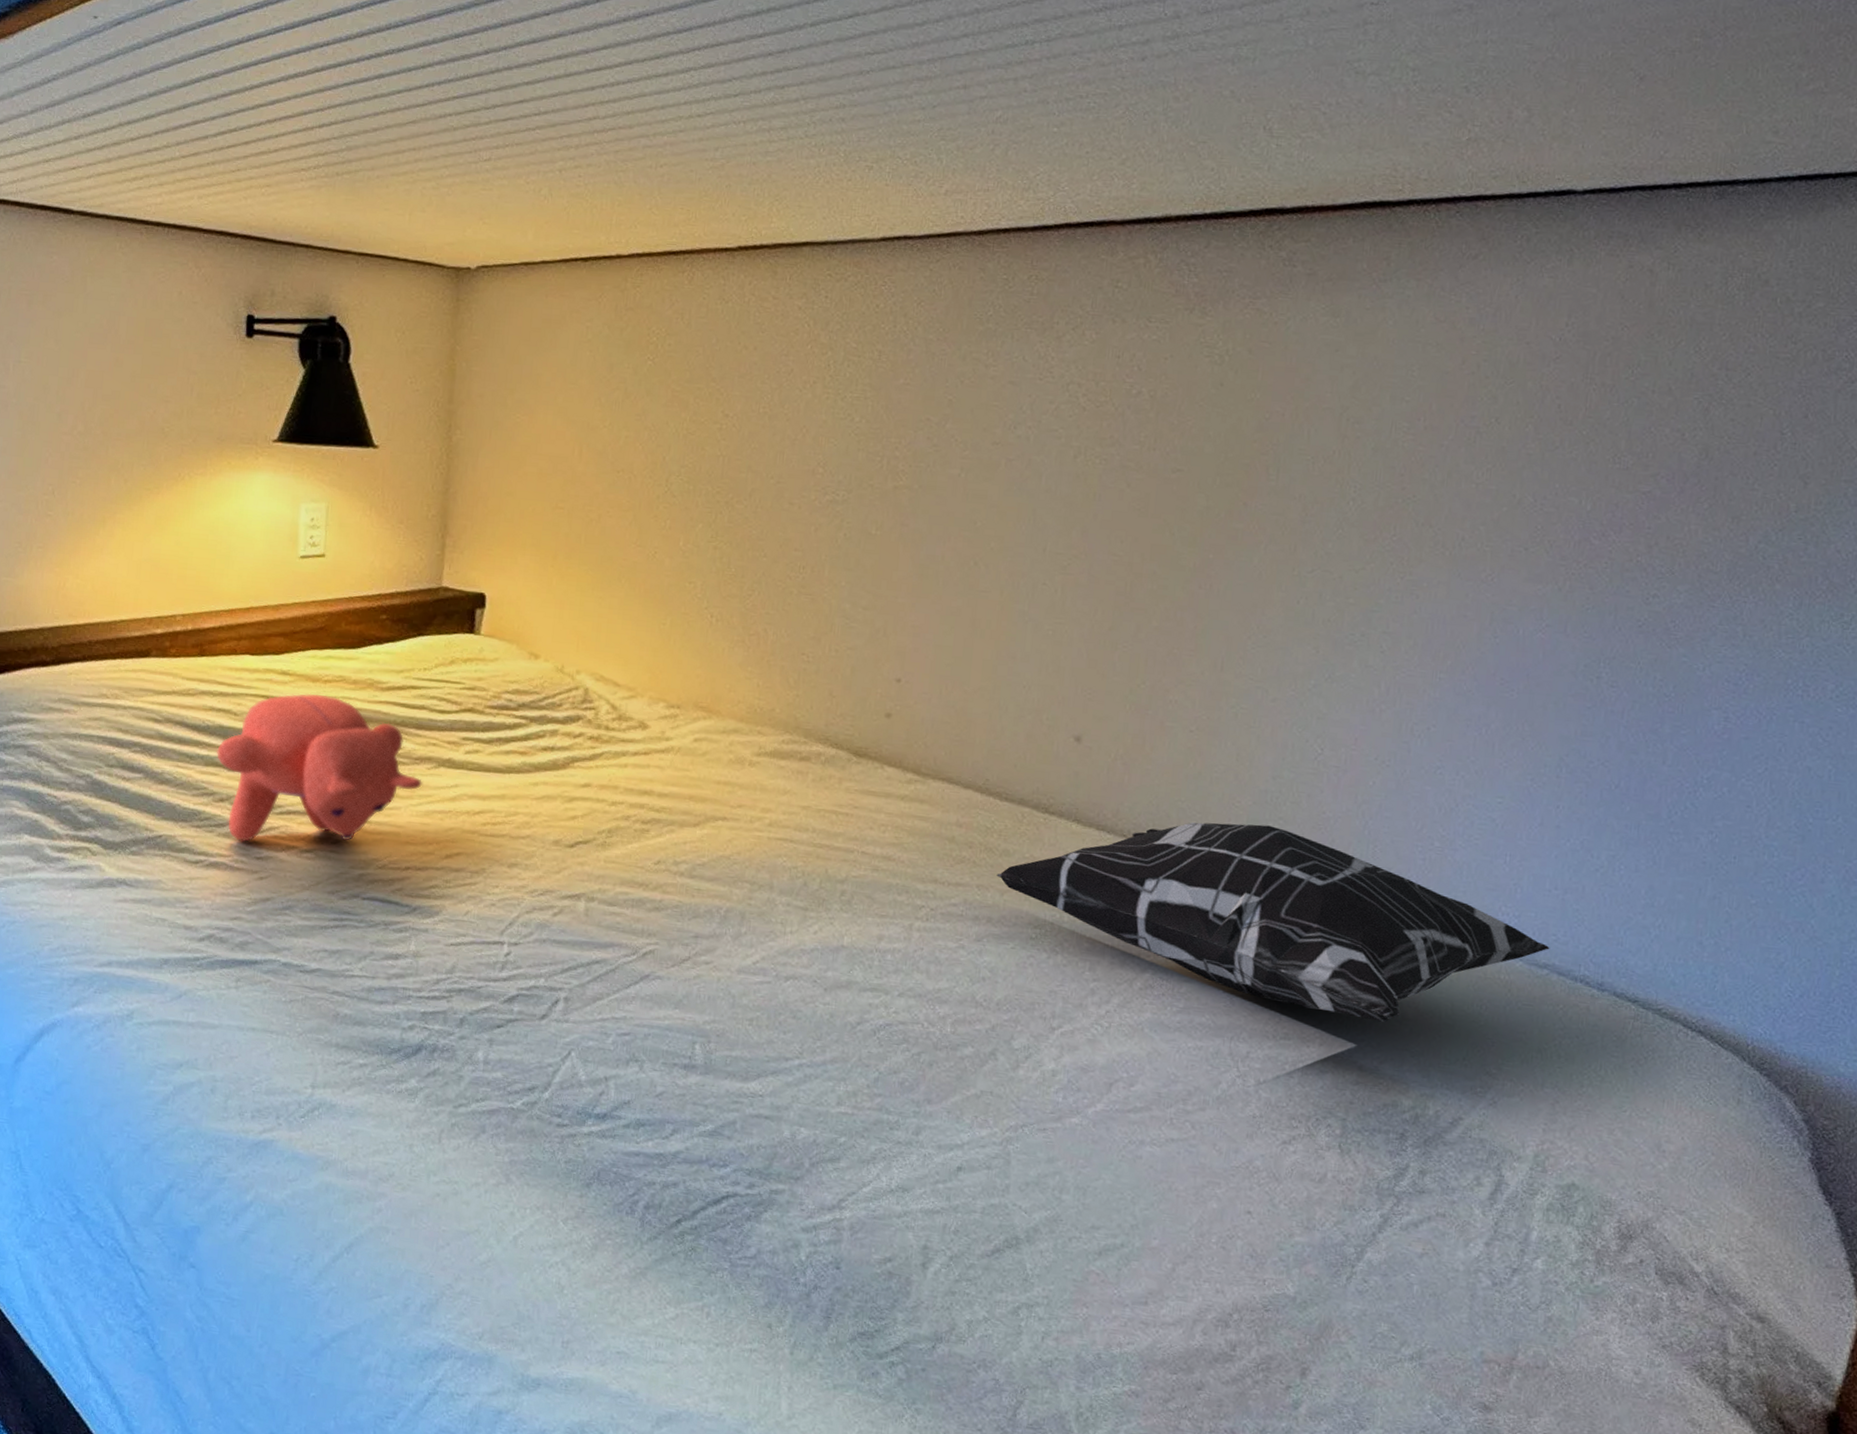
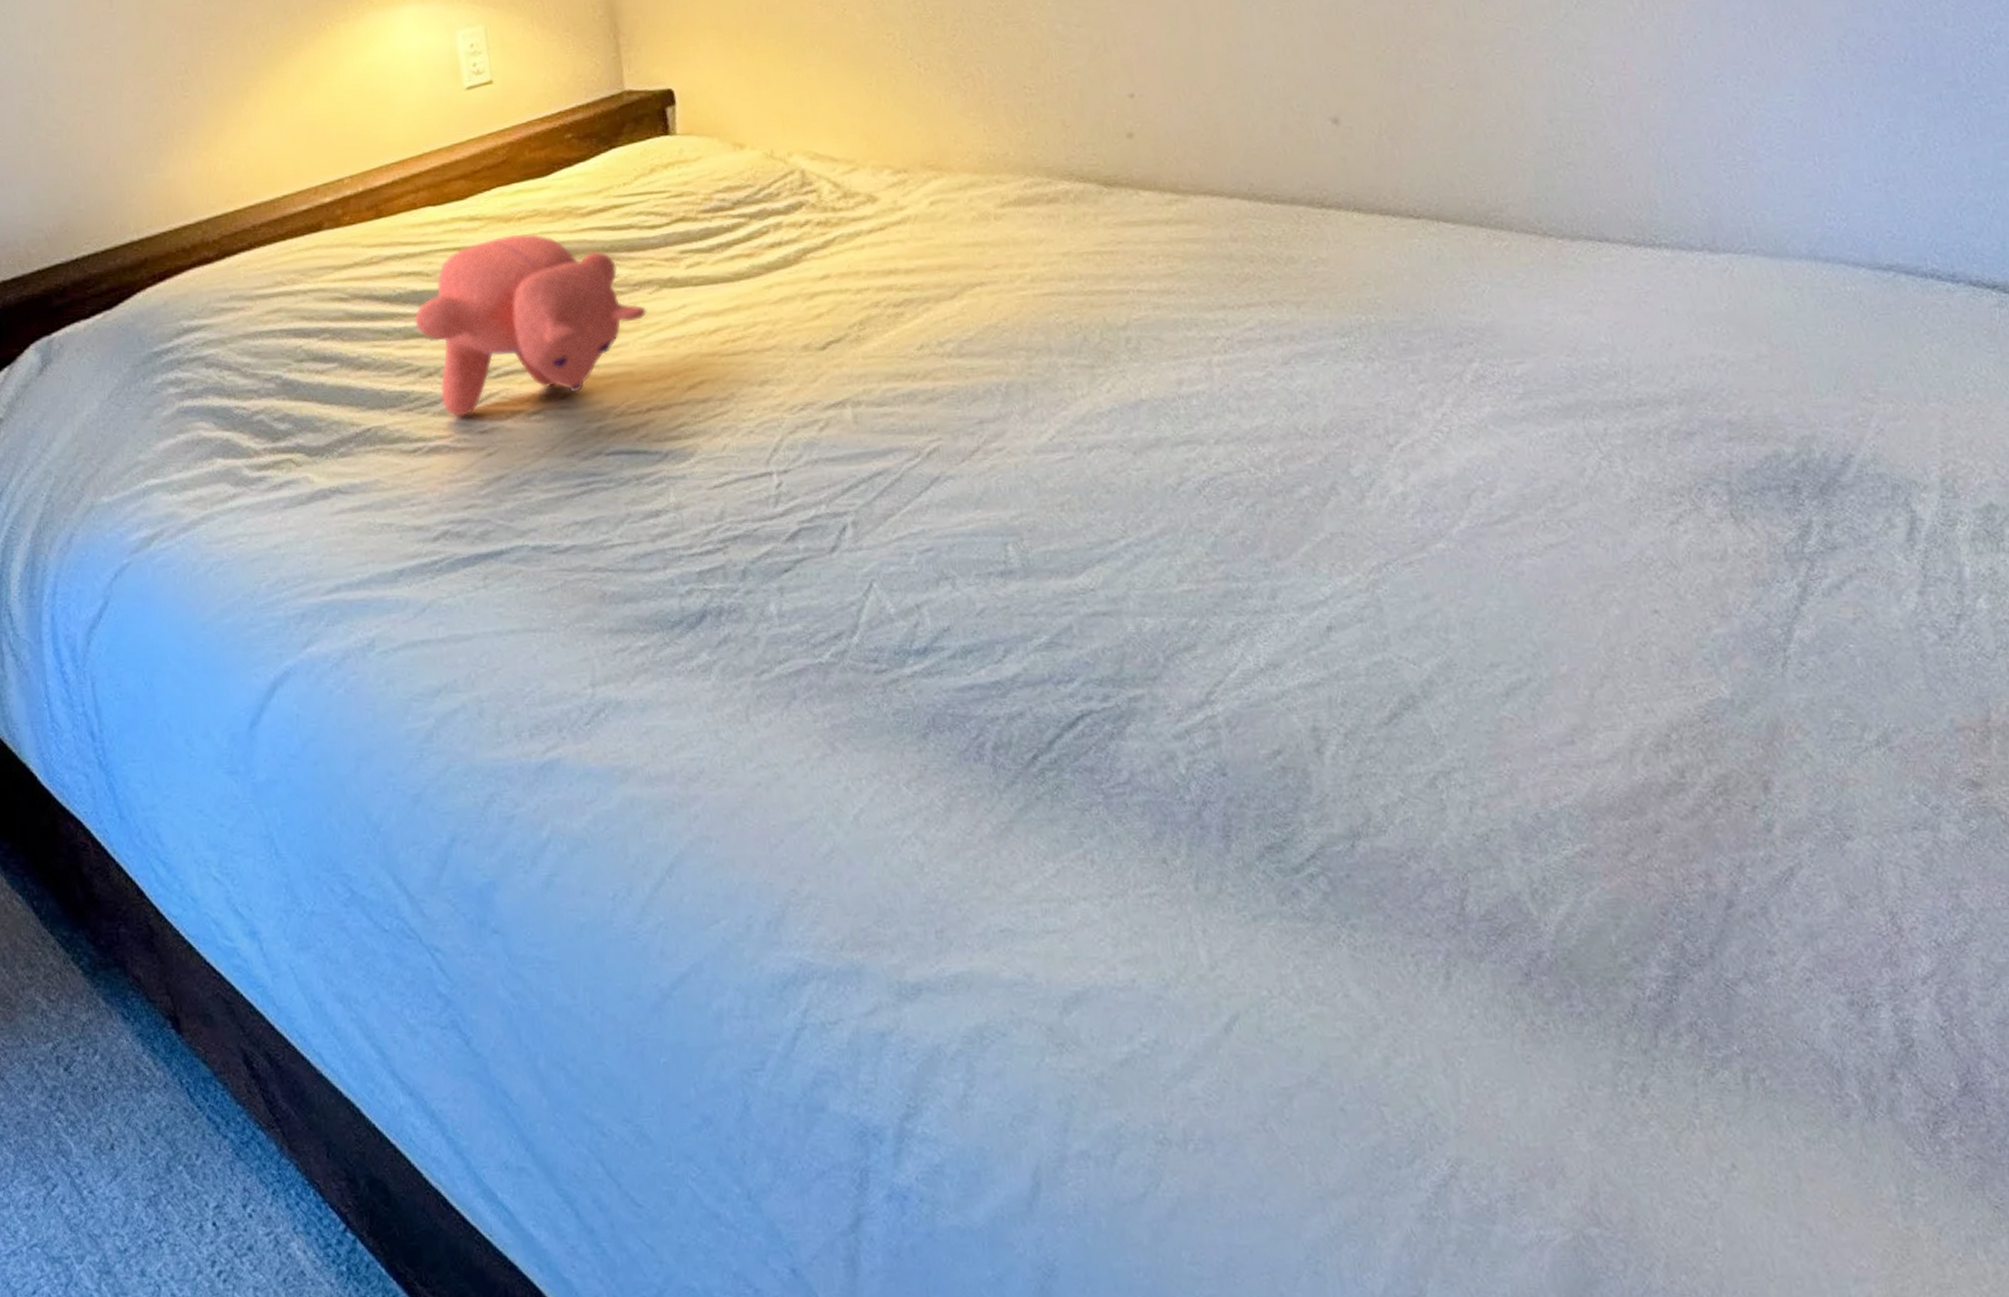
decorative pillow: present [996,822,1550,1022] -> none [1287,173,1889,366]

